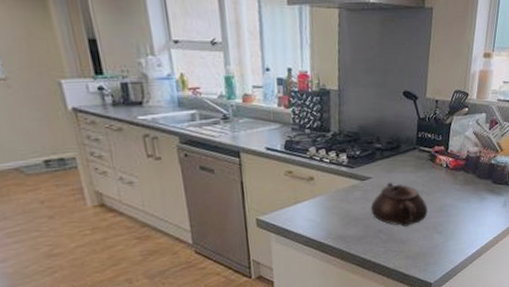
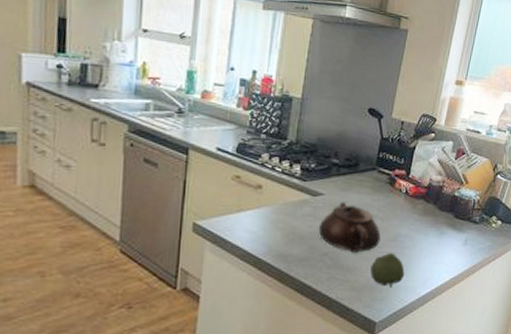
fruit: none [422,222,453,252] -> present [370,253,405,288]

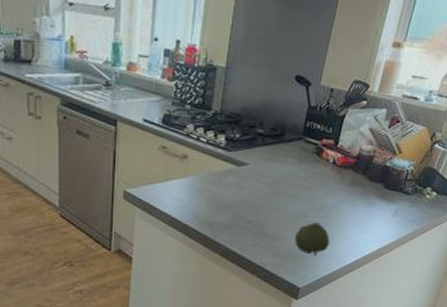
teapot: present [318,201,381,253] -> none [243,171,306,222]

